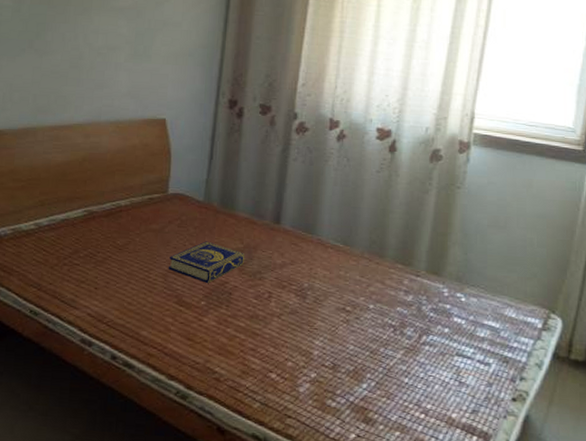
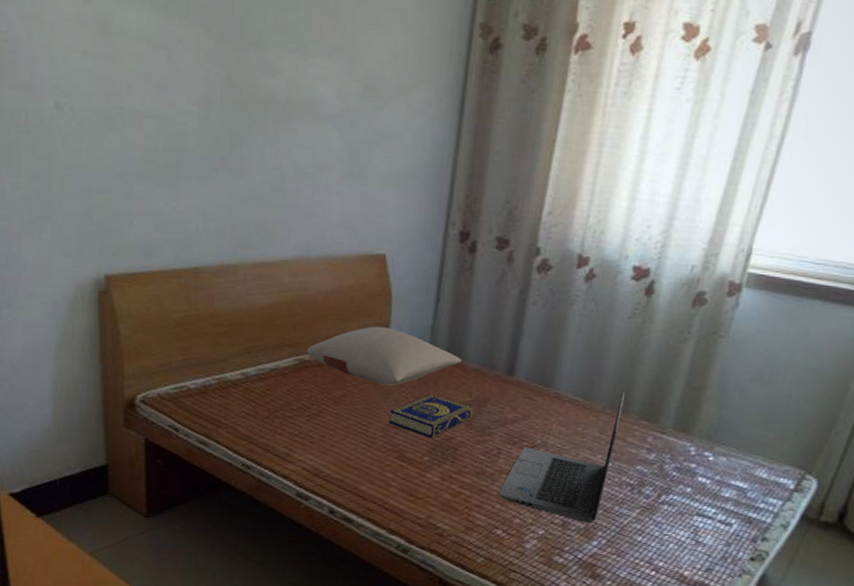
pillow: none [94,180,233,234] -> present [306,326,462,386]
laptop: none [271,236,380,365] -> present [498,390,626,523]

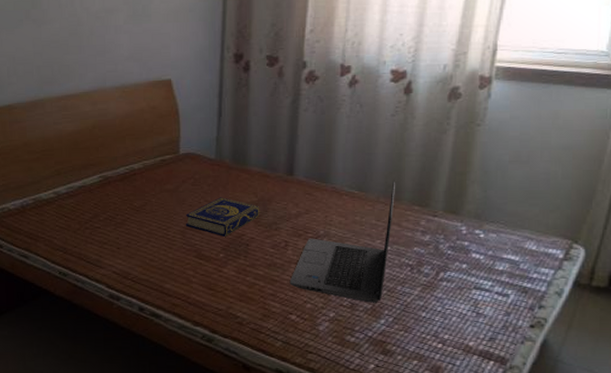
pillow: present [306,326,462,386] -> none [108,141,246,193]

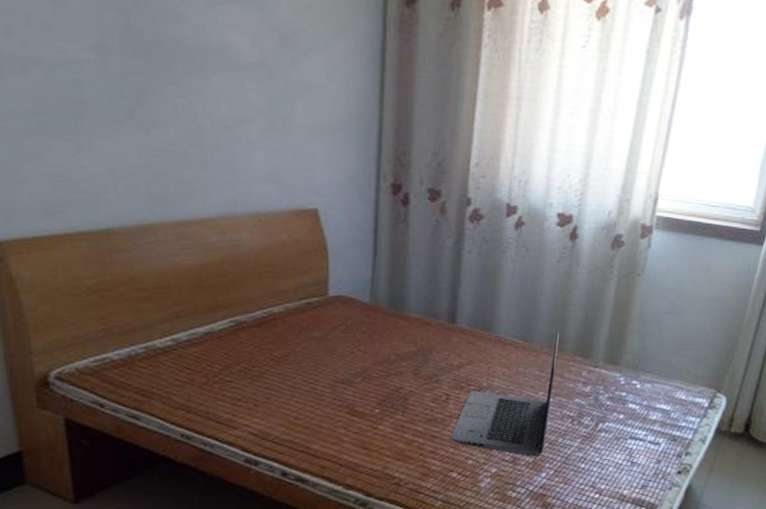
book: present [185,197,260,237] -> none [335,346,420,390]

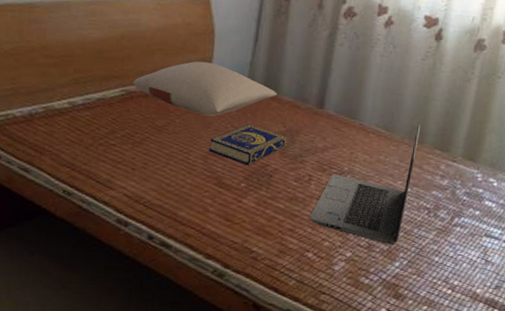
pillow: none [242,282,404,341] -> present [133,61,277,116]
book: none [335,346,420,390] -> present [208,124,287,166]

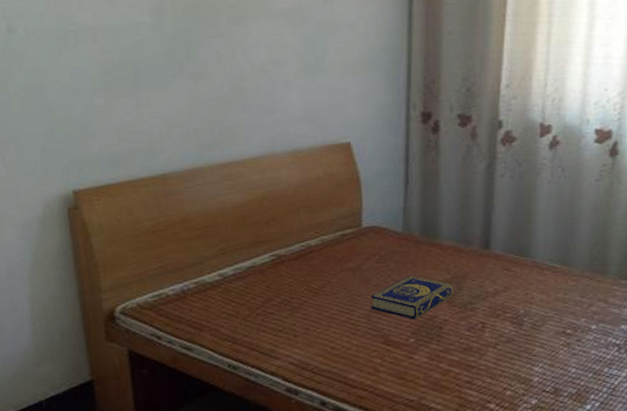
pillow: present [133,61,277,116] -> none [281,213,437,272]
laptop: present [309,123,421,245] -> none [487,252,602,387]

